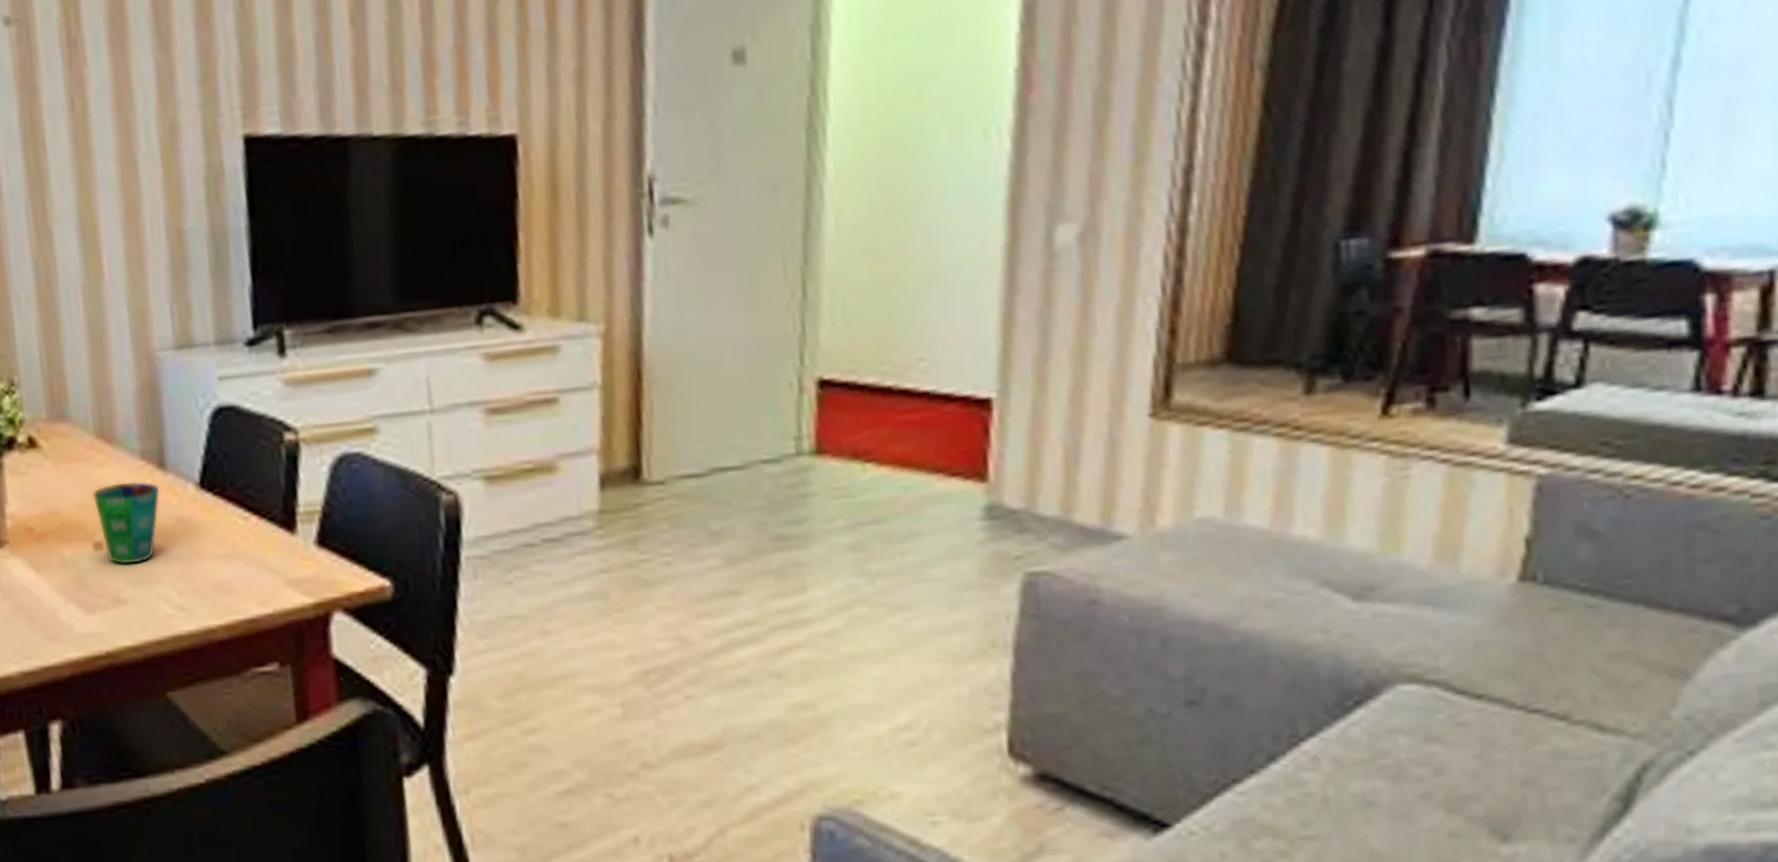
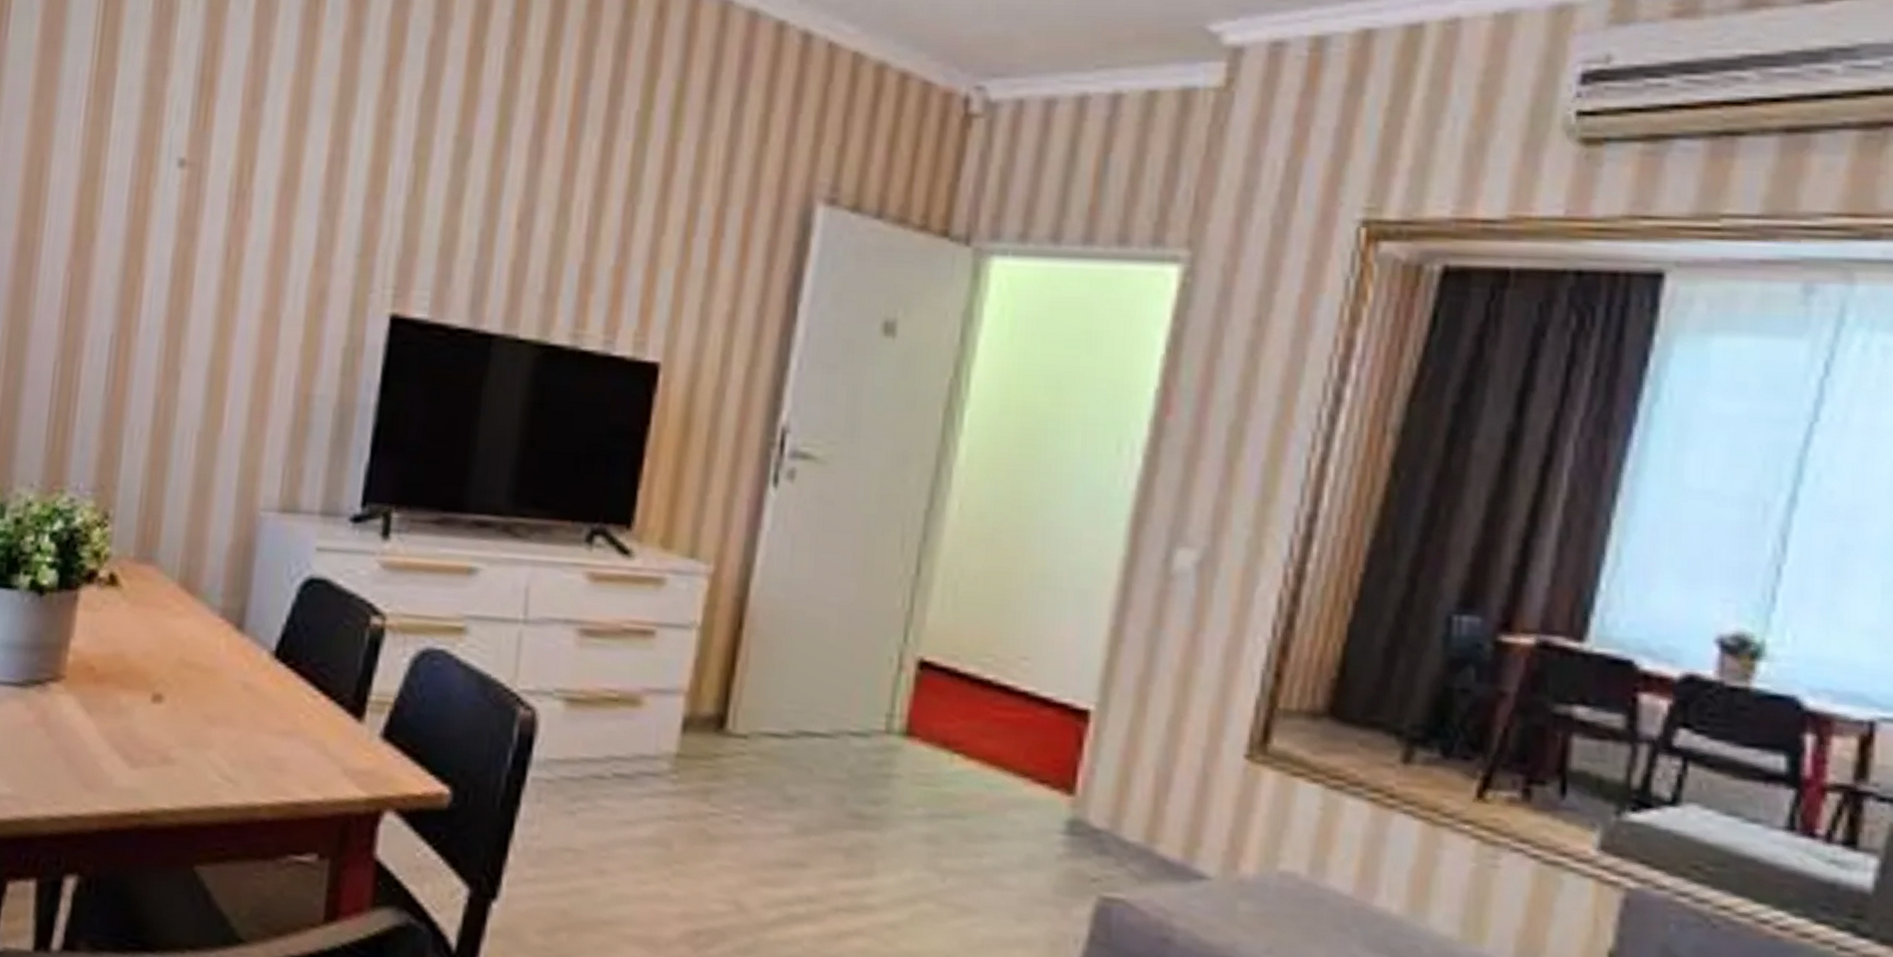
cup: present [92,481,160,565] -> none [162,636,233,724]

